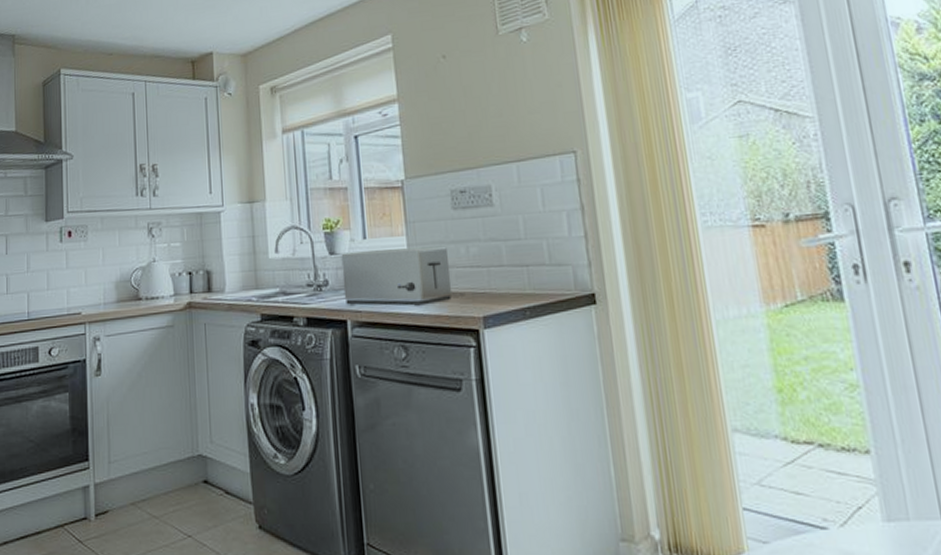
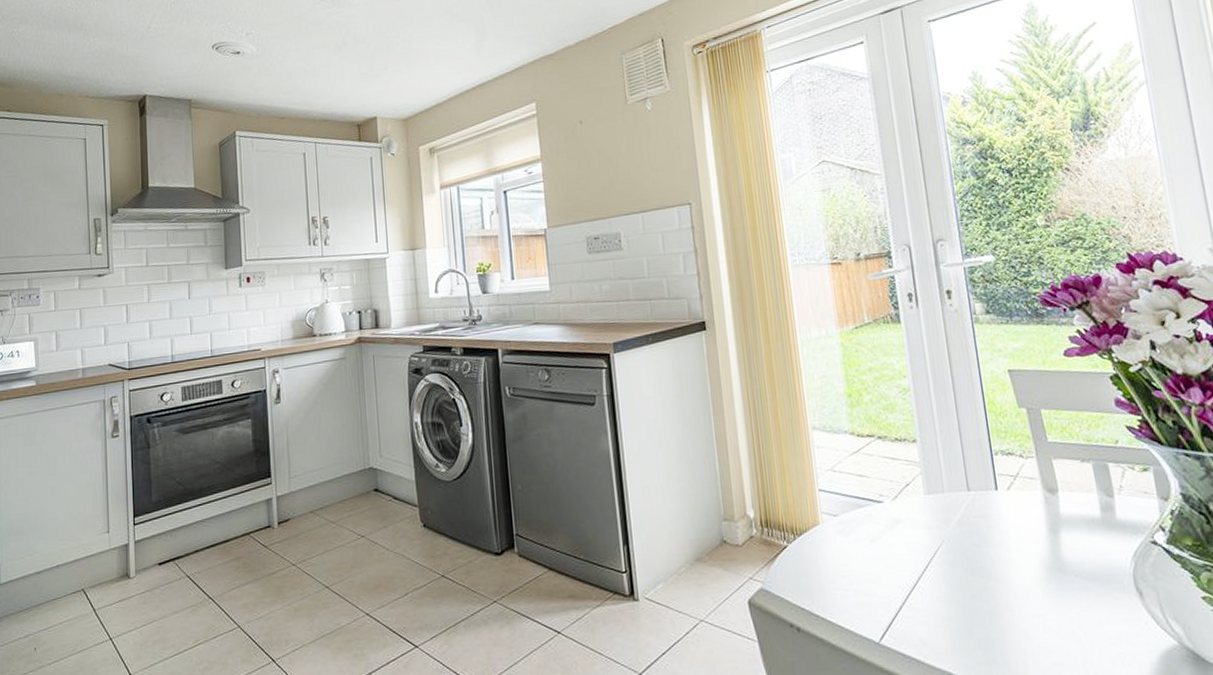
toaster: present [341,246,453,307] -> none [492,284,588,337]

